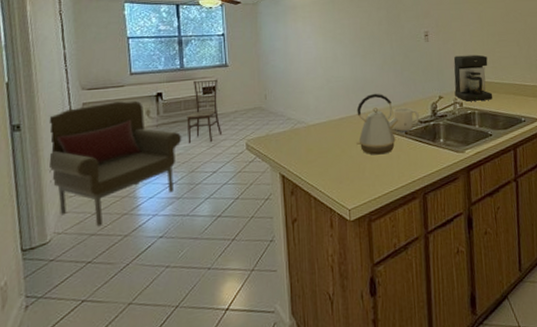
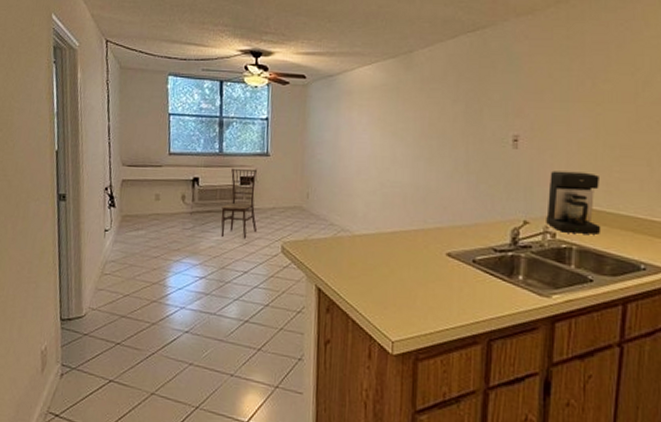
armchair: present [48,100,182,227] -> none [87,181,215,310]
kettle: present [356,93,399,155] -> none [409,206,466,283]
mug: present [392,107,419,131] -> none [458,228,494,259]

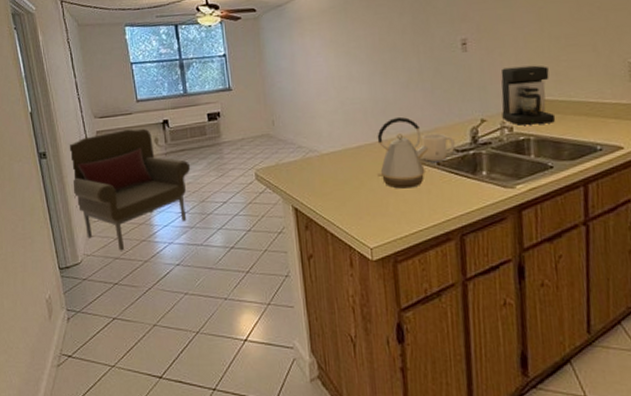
armchair: none [87,181,215,310] -> present [69,128,191,251]
dining chair: present [220,168,258,240] -> none [193,104,231,173]
kettle: none [409,206,466,283] -> present [377,116,429,189]
mug: none [458,228,494,259] -> present [420,133,455,162]

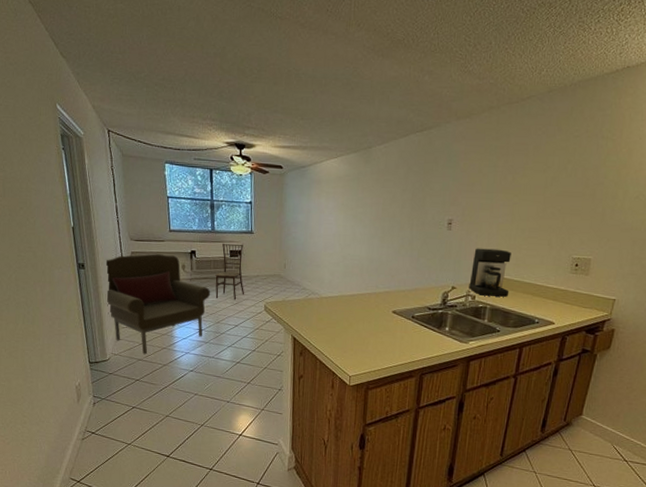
dining chair: none [193,104,231,173] -> present [215,243,245,300]
kettle: present [377,116,429,189] -> none [364,275,408,333]
mug: present [420,133,455,162] -> none [401,292,429,315]

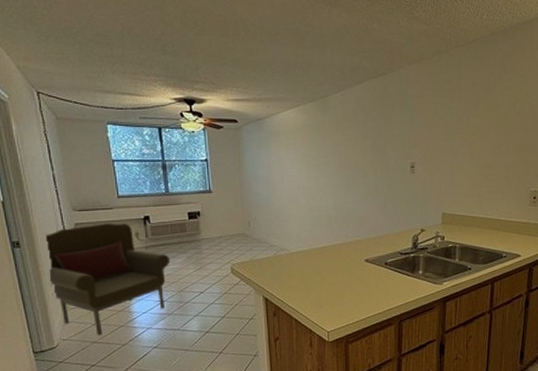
dining chair: present [215,243,245,300] -> none [174,204,208,266]
coffee maker: present [469,248,511,297] -> none [437,188,476,235]

